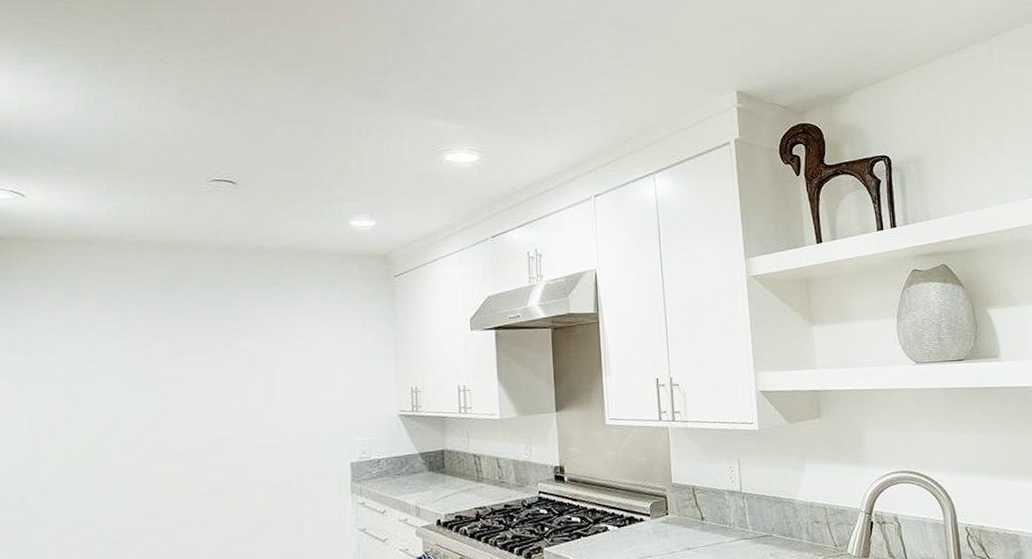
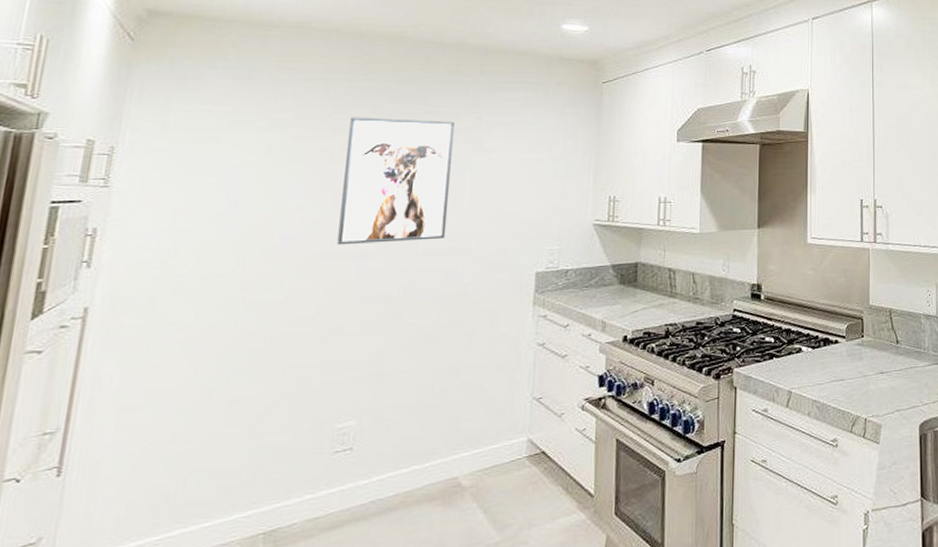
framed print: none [168,323,266,445] -> present [337,117,454,245]

